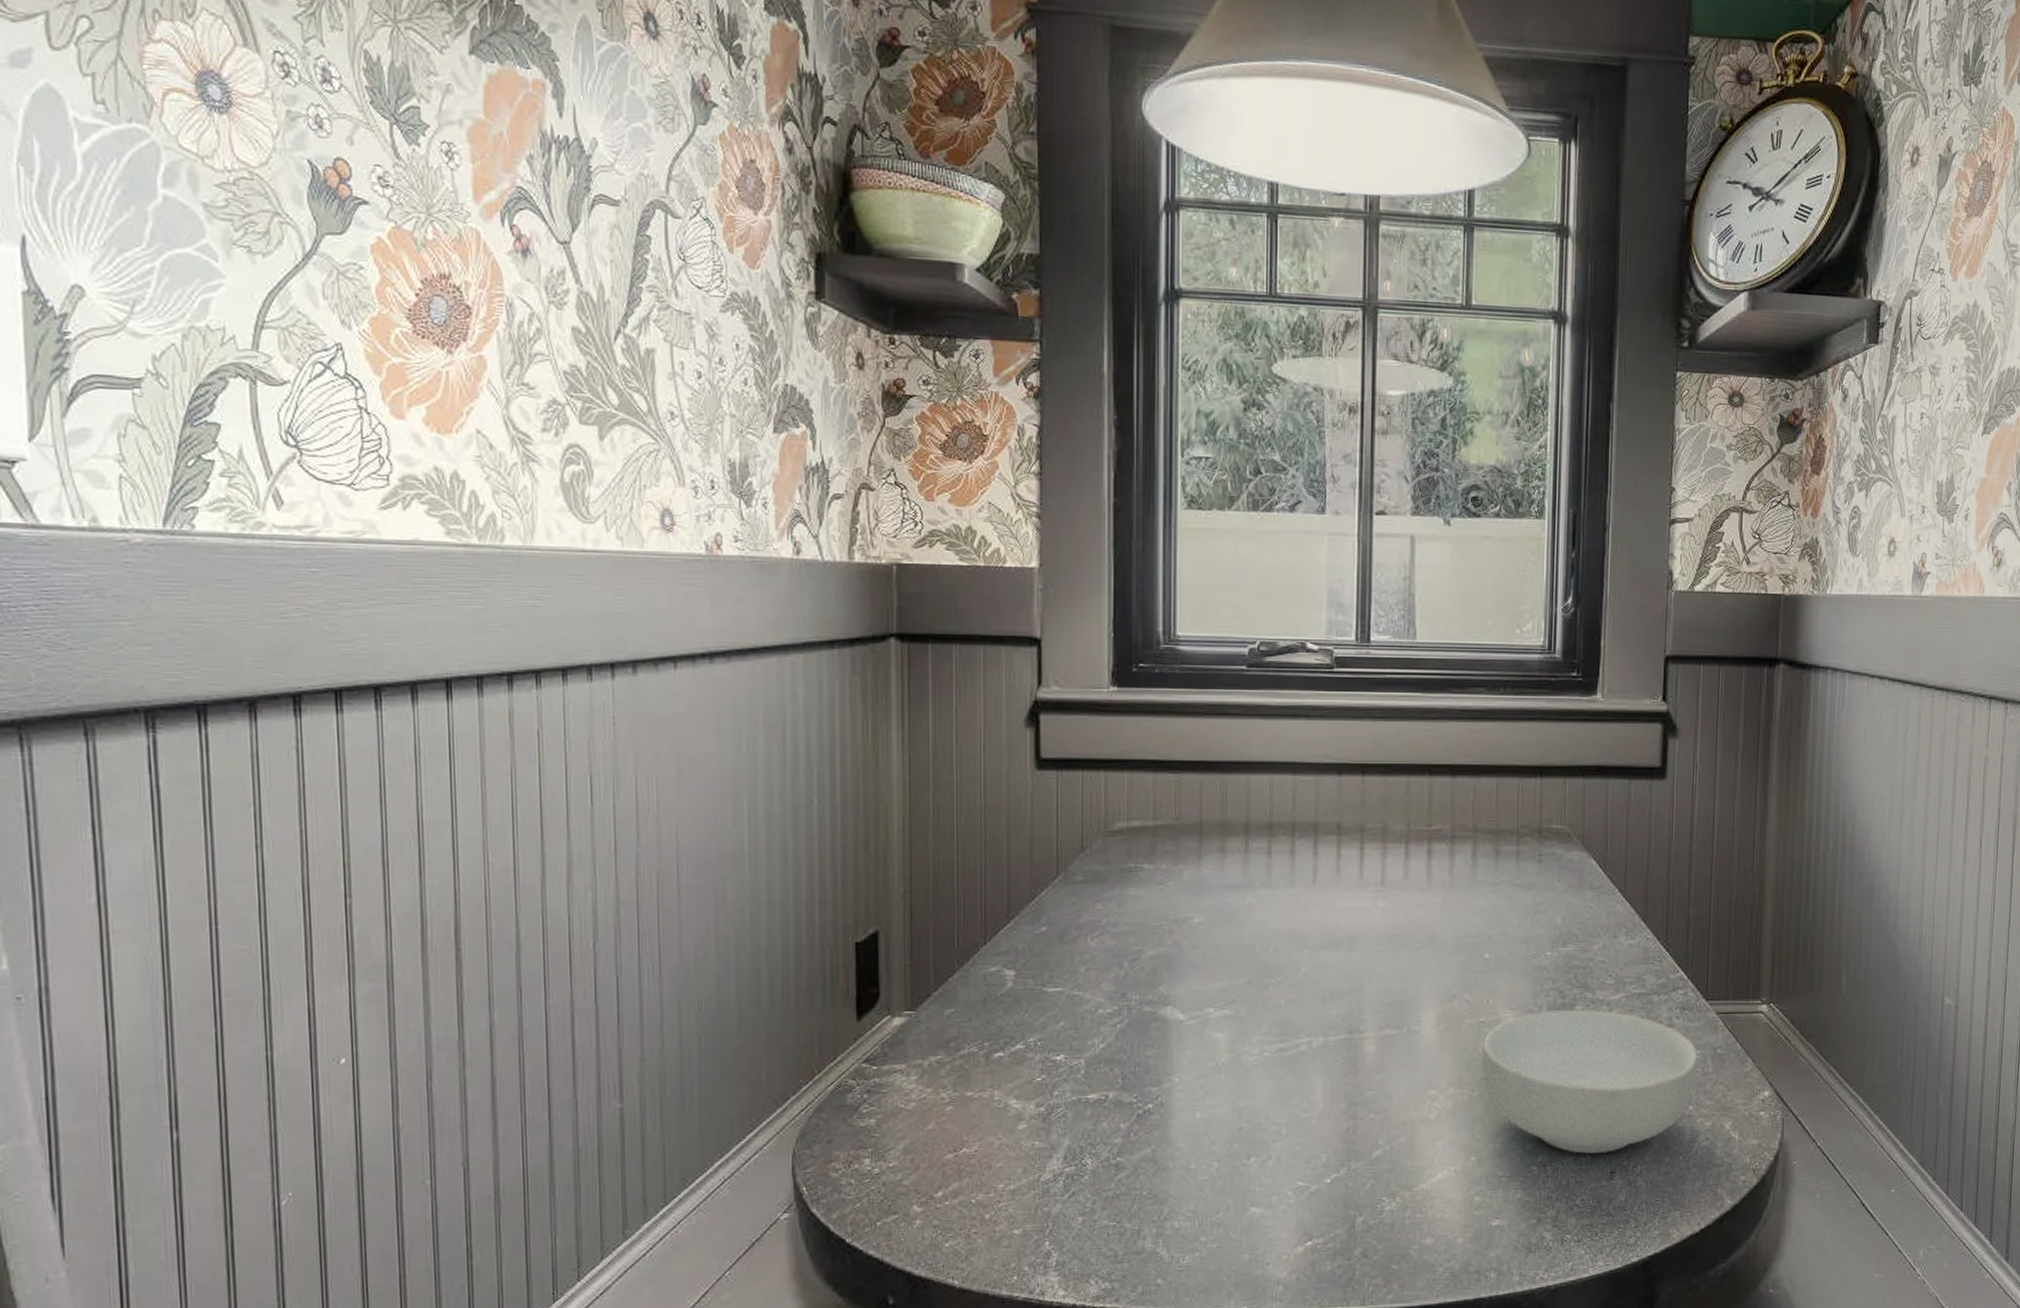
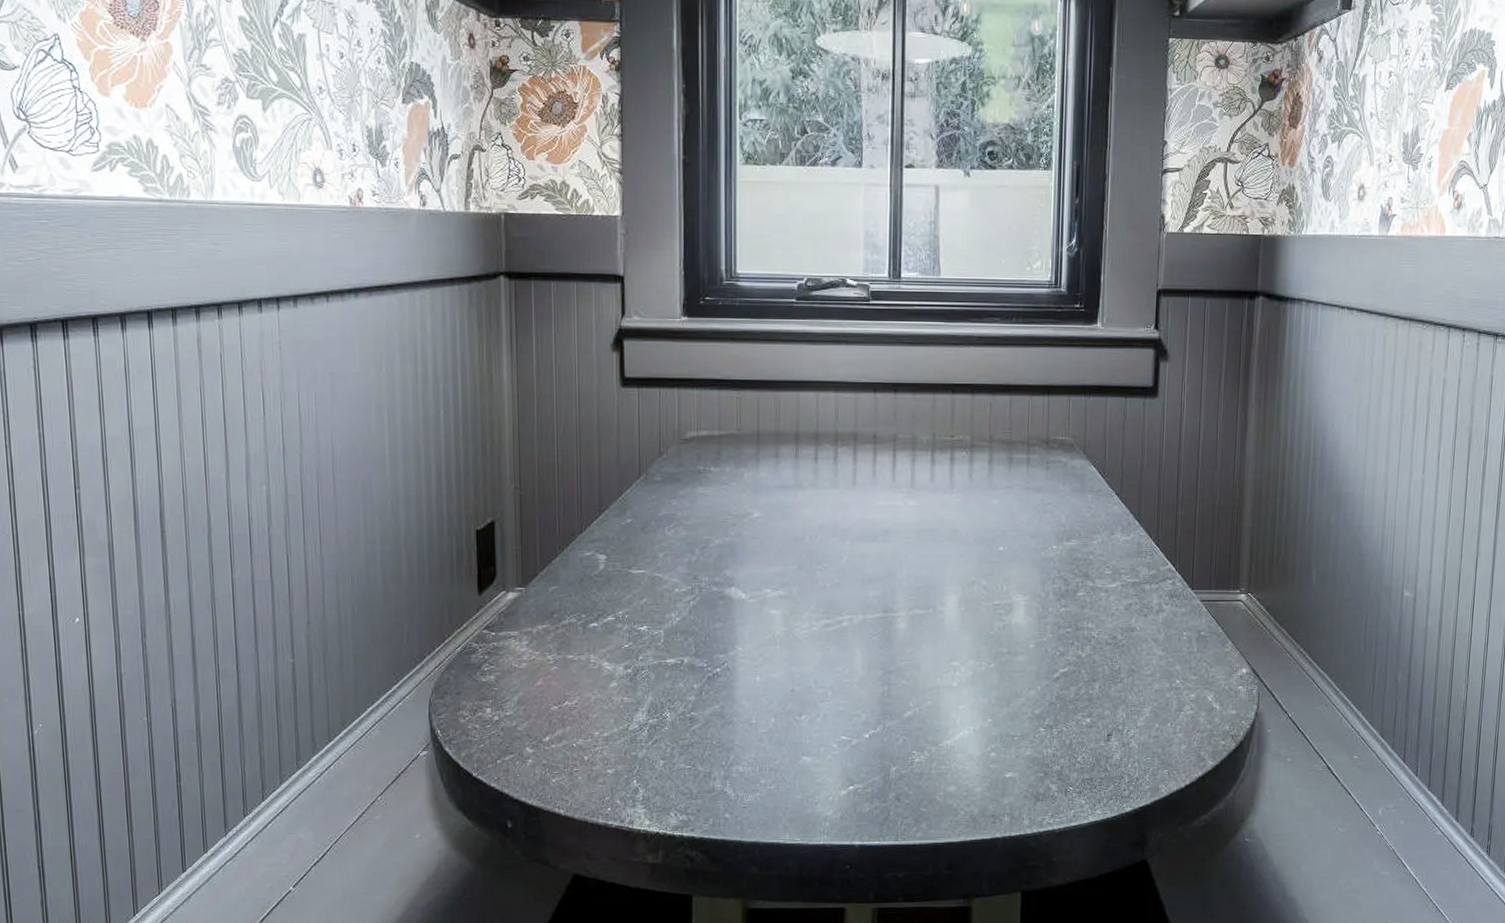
cereal bowl: present [1482,1009,1698,1155] -> none [997,595,1185,719]

